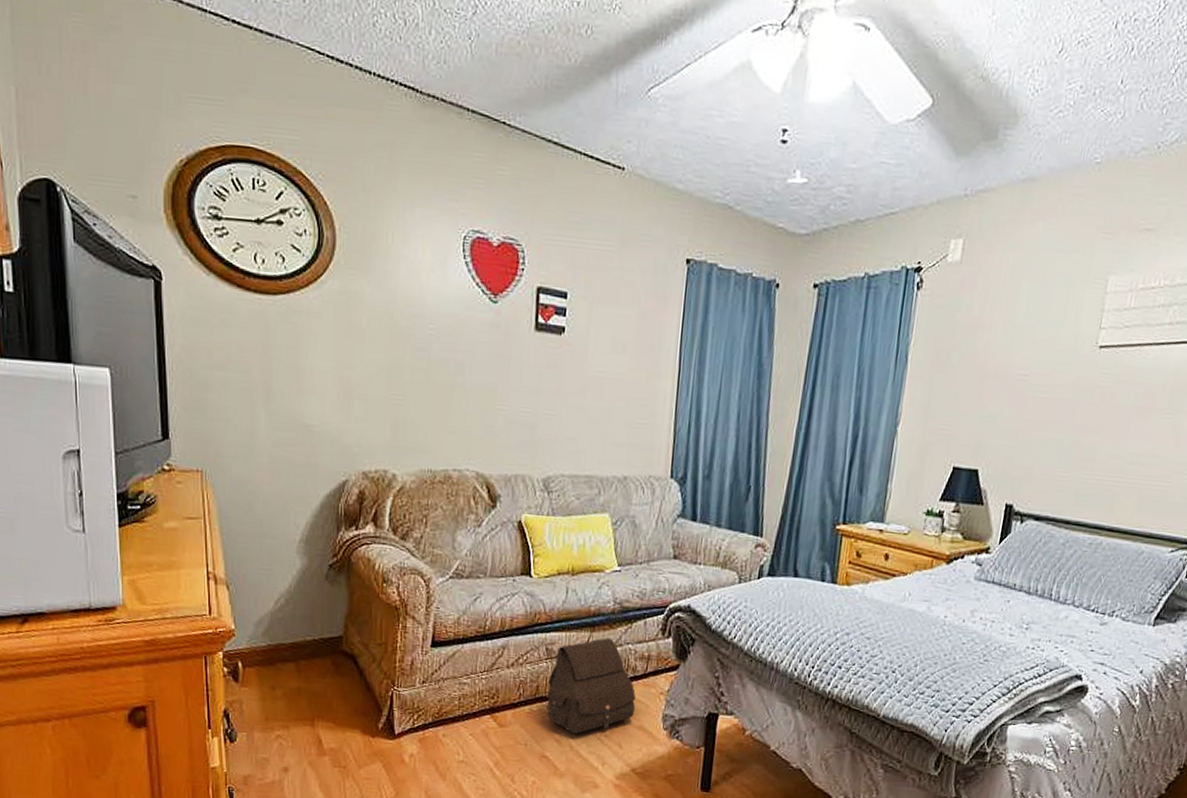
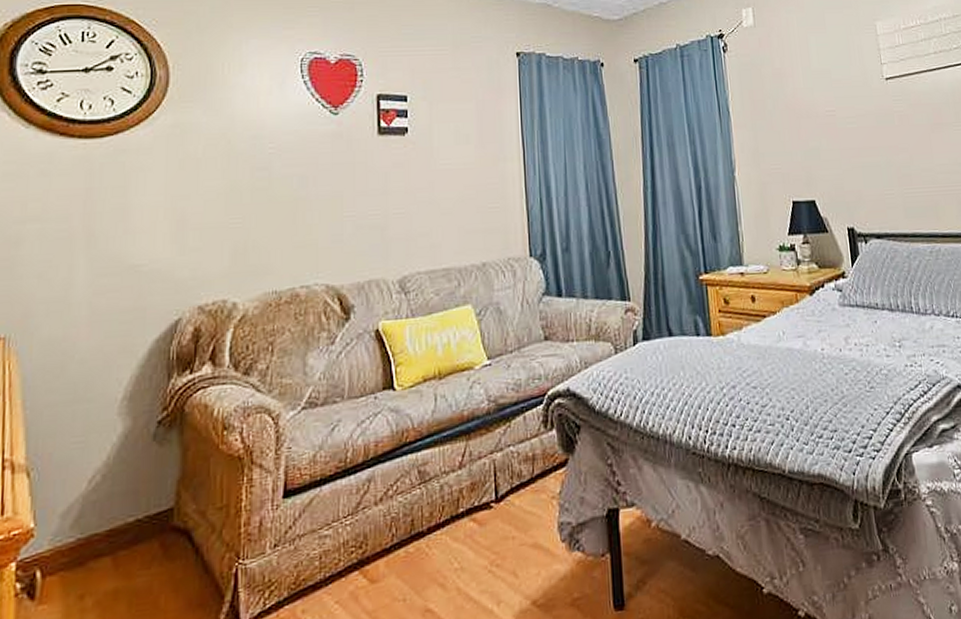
satchel: present [546,638,636,734] -> none [424,443,527,572]

